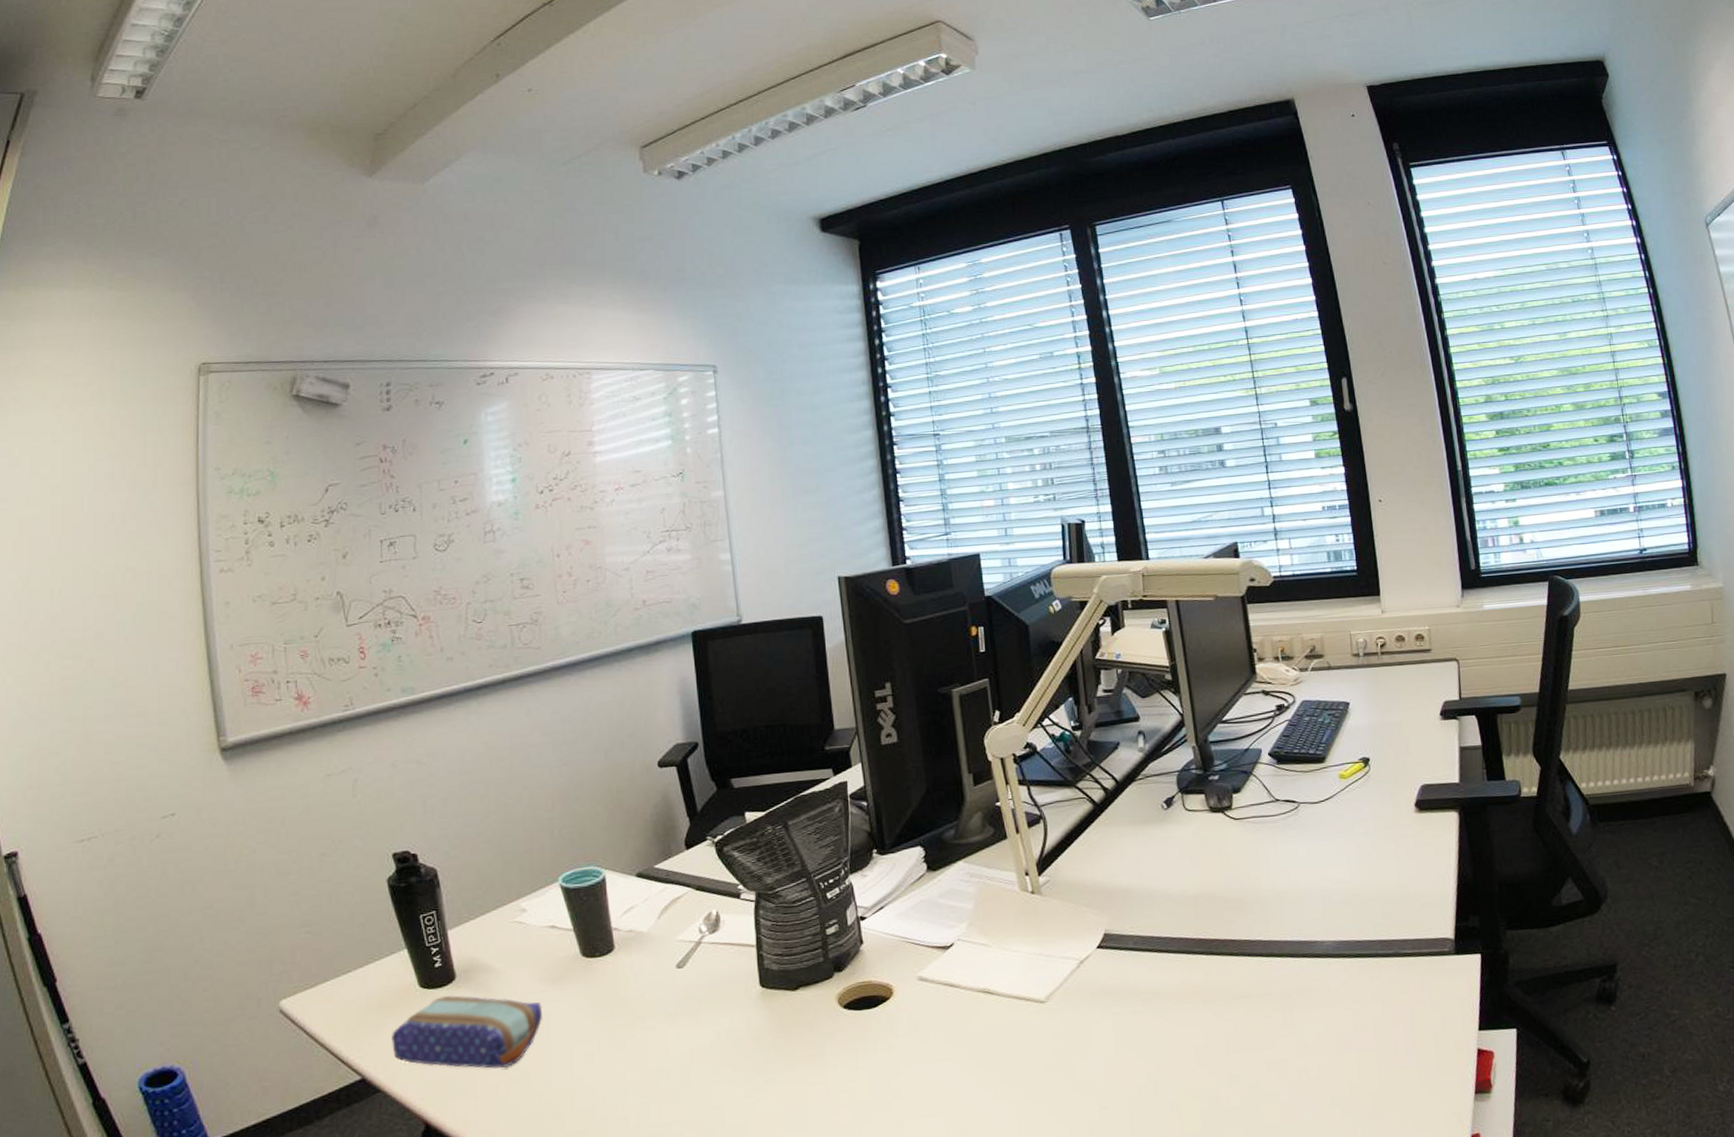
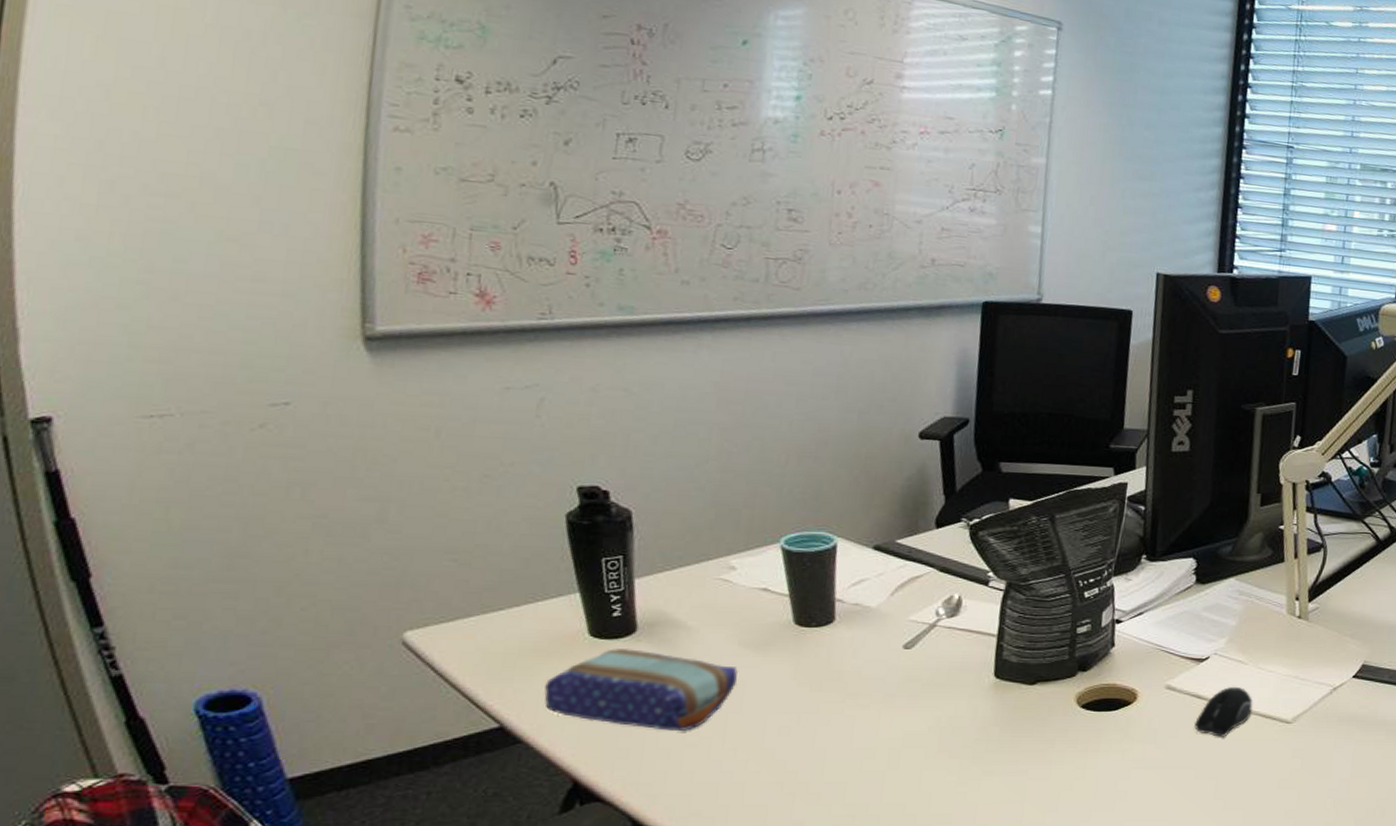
computer mouse: none [952,970,1005,1024] -> present [1194,686,1253,737]

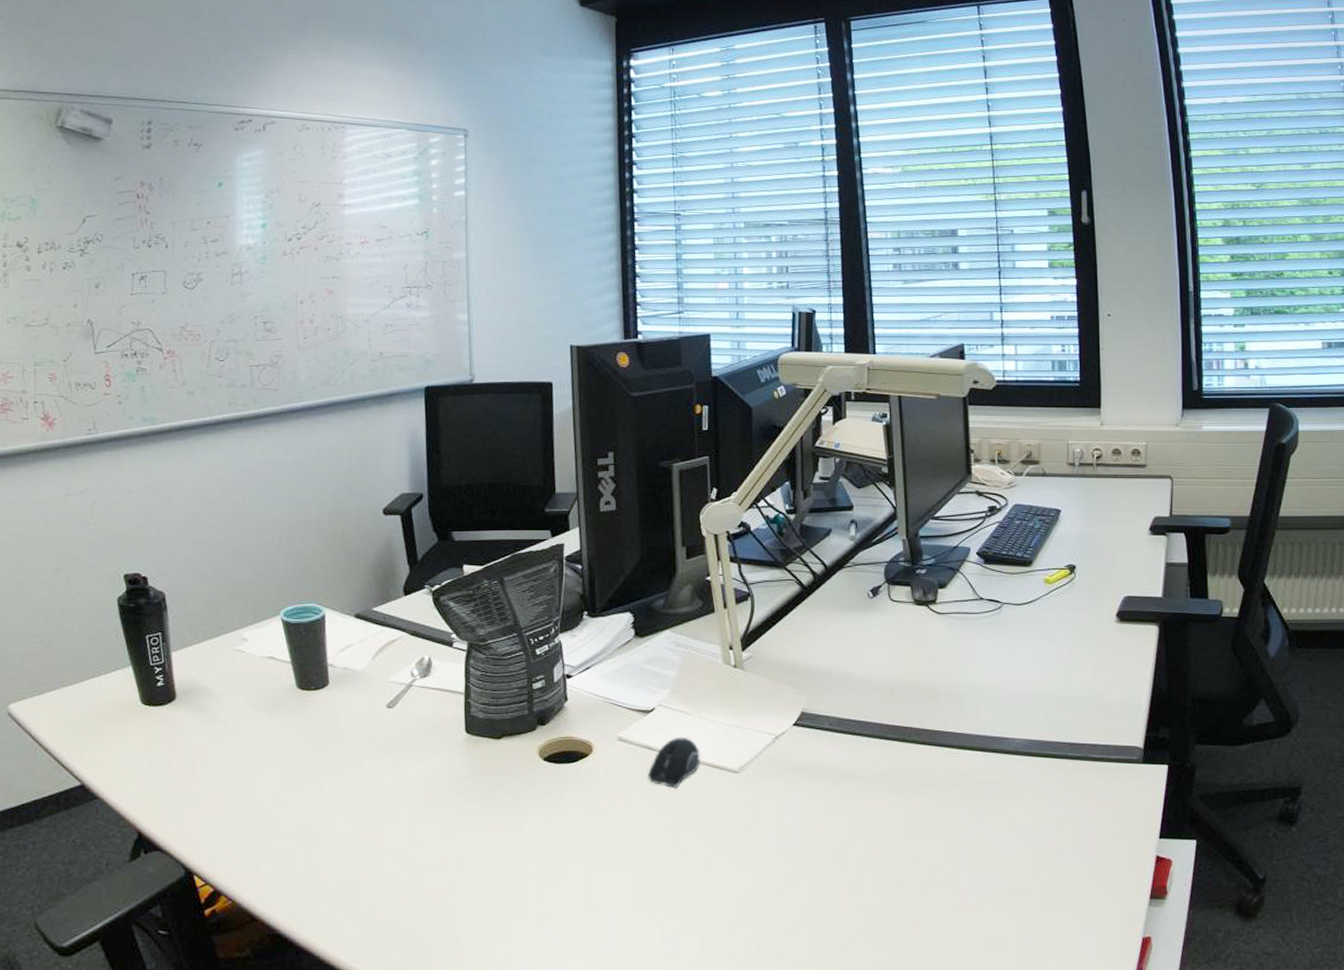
pencil case: present [544,647,738,731] -> none [111,713,257,787]

